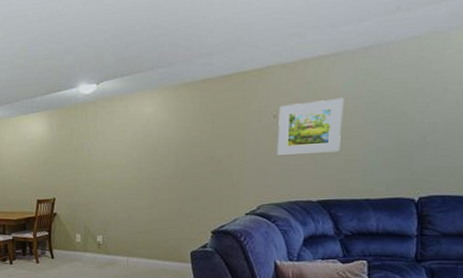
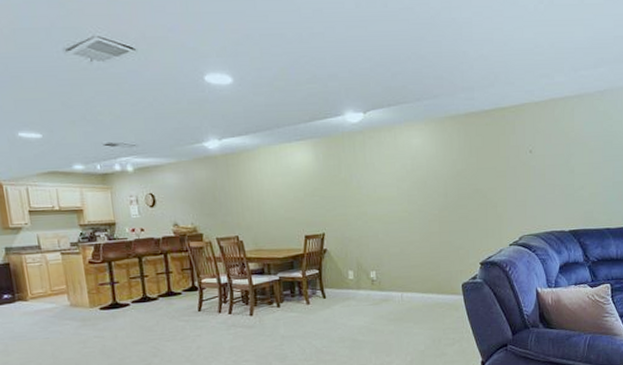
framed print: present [276,97,344,155] -> none [533,136,586,188]

